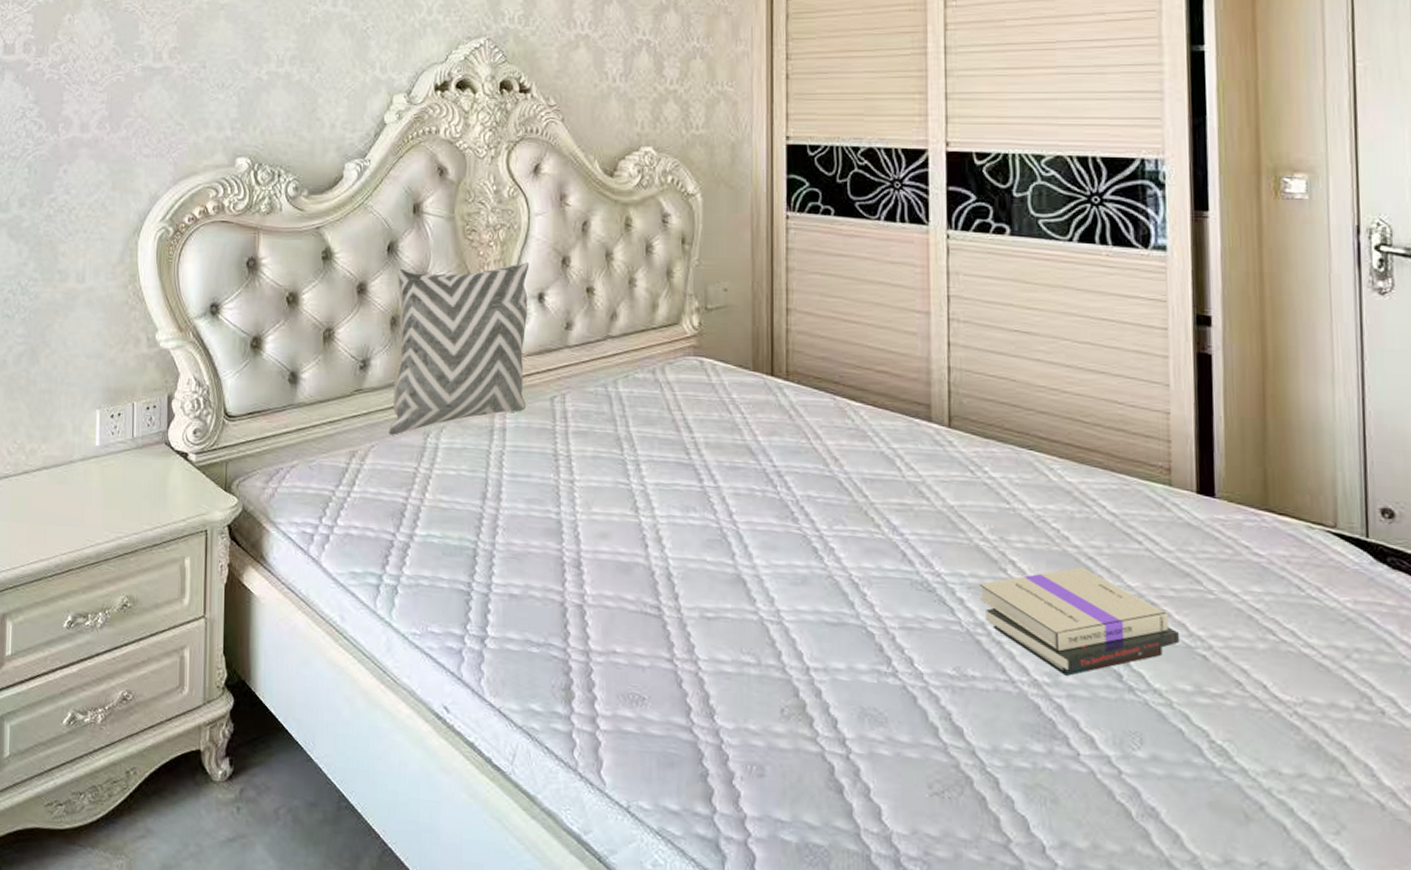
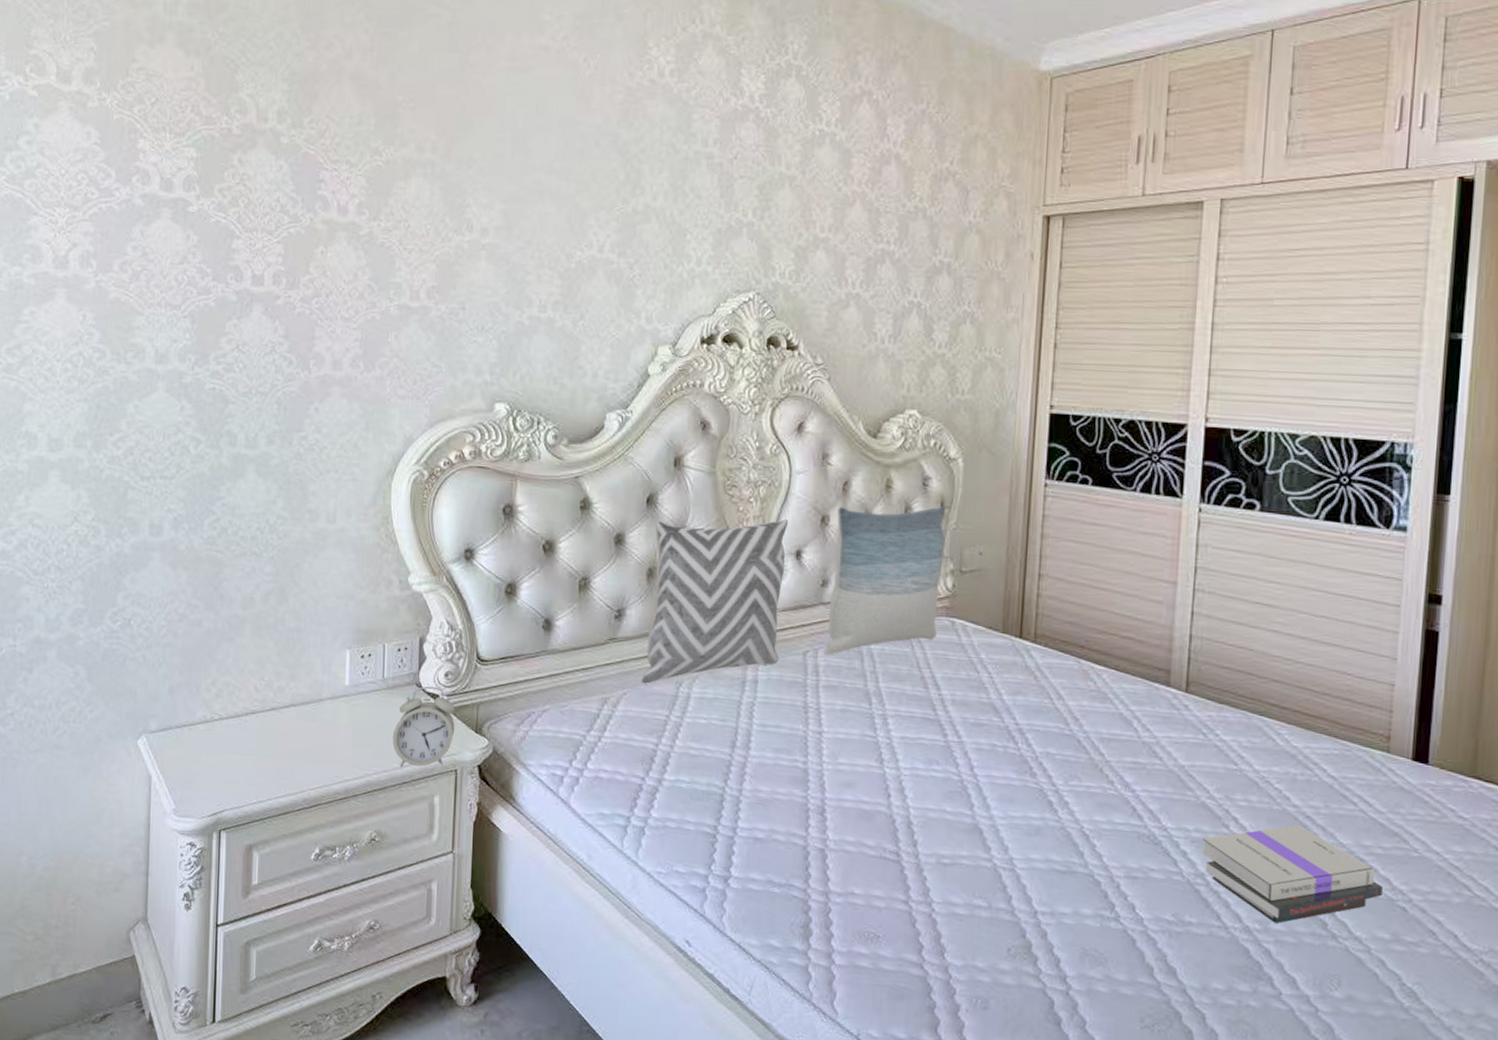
alarm clock: none [142,444,204,529] -> present [392,686,455,767]
pillow: none [572,242,688,400] -> present [824,505,946,655]

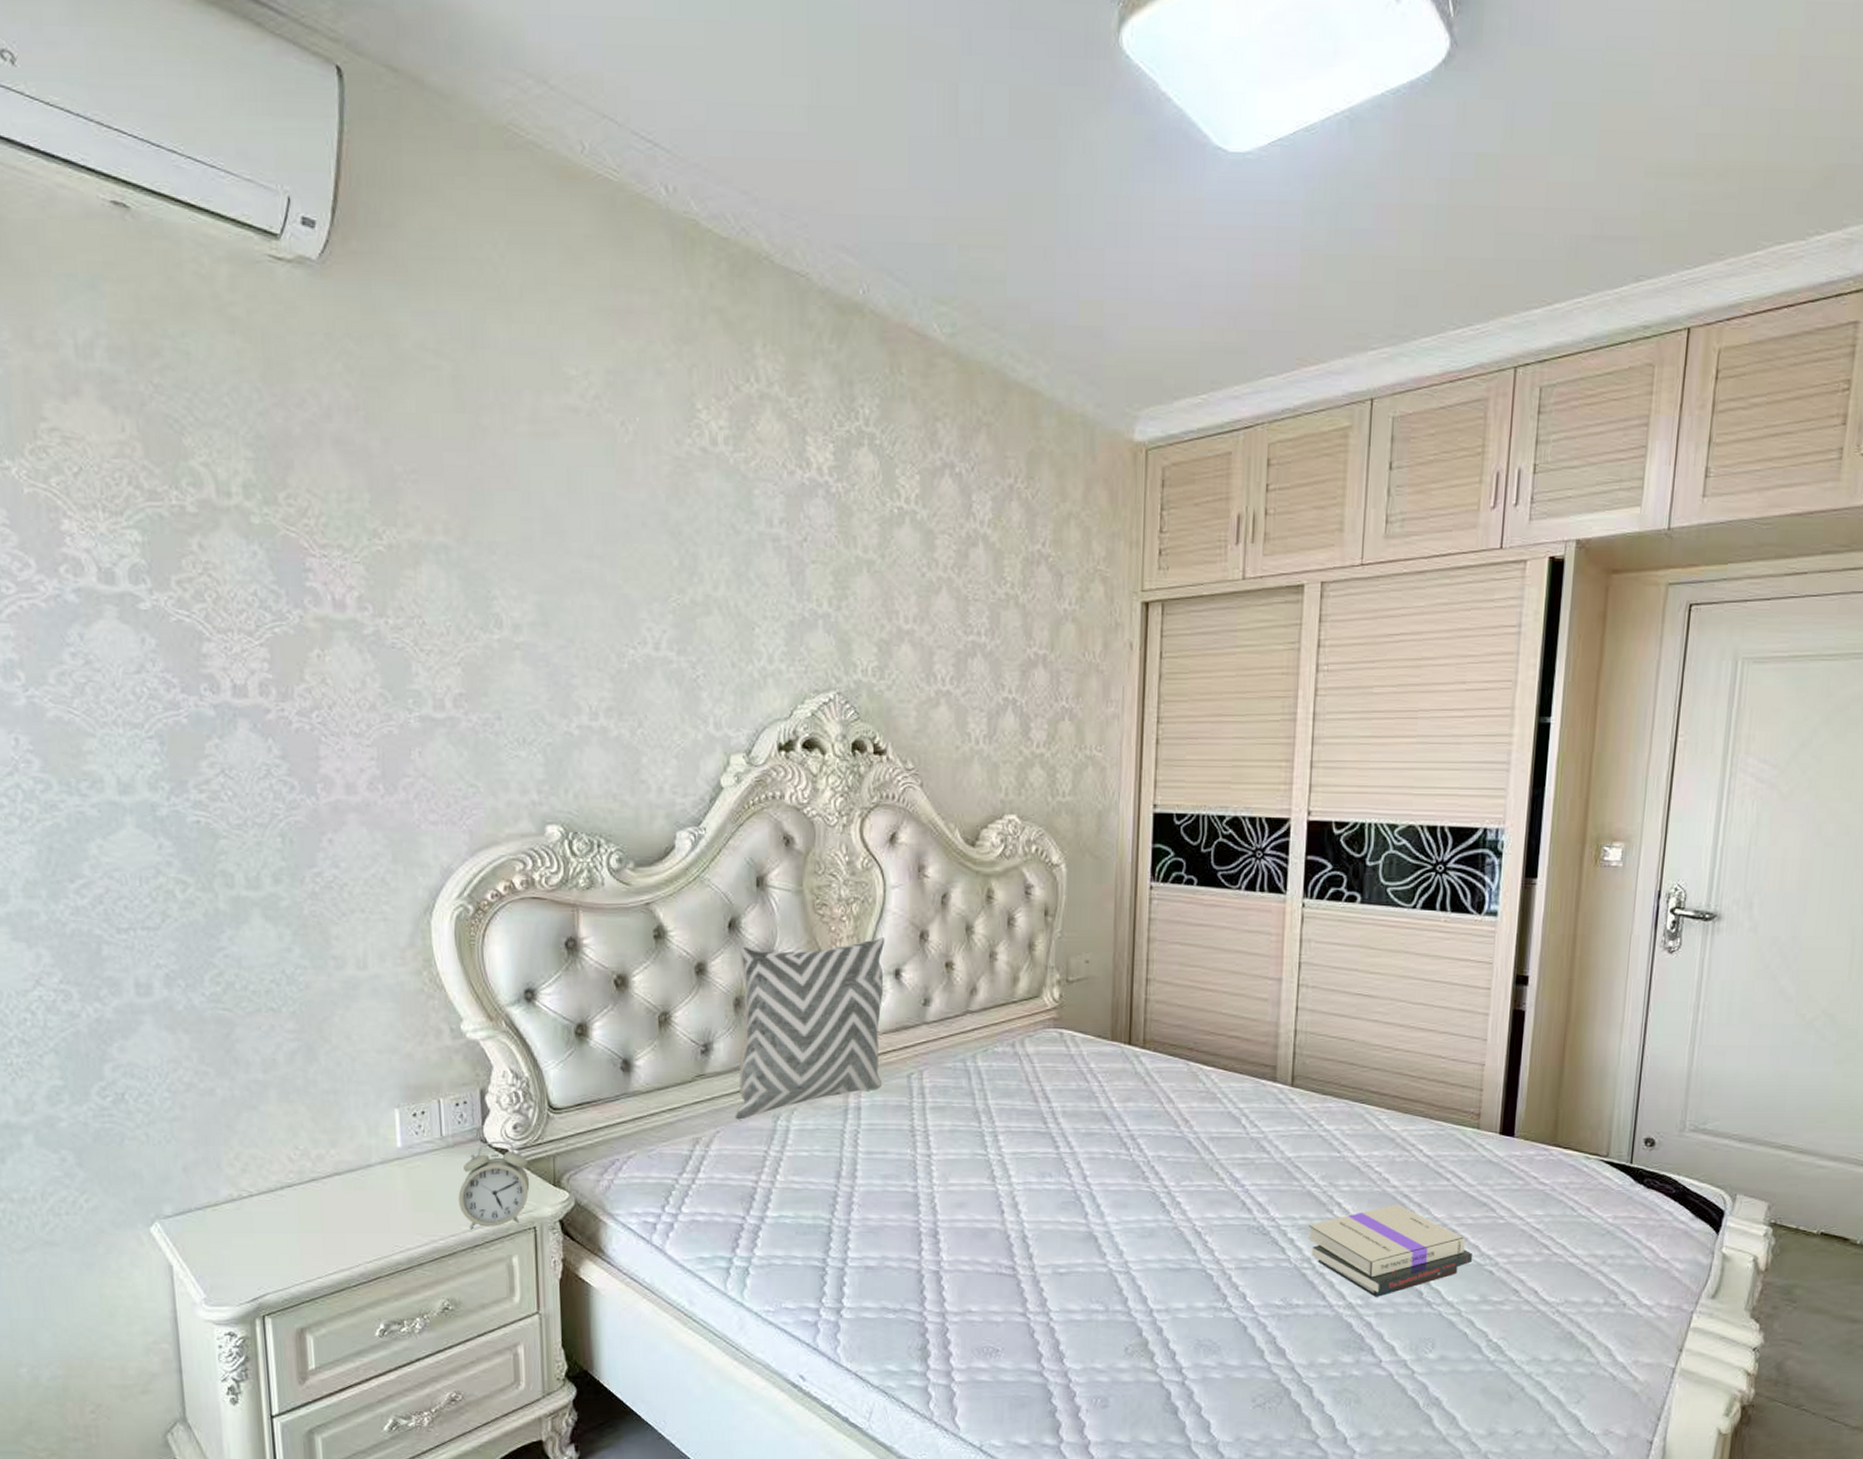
pillow: present [824,505,946,655] -> none [929,914,1050,1076]

